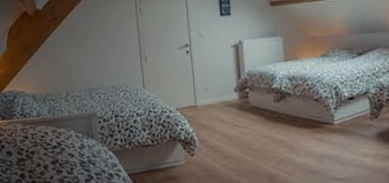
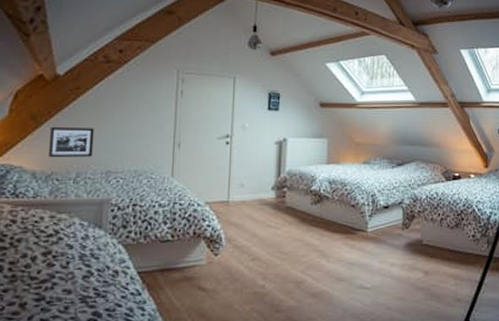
picture frame: none [40,52,76,81] -> present [49,127,94,157]

